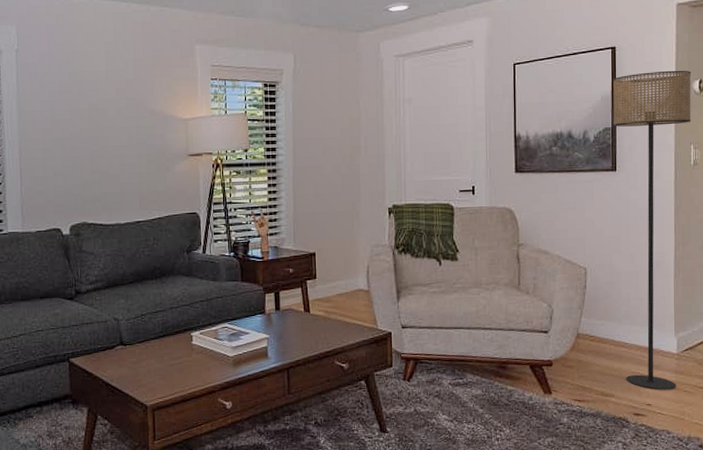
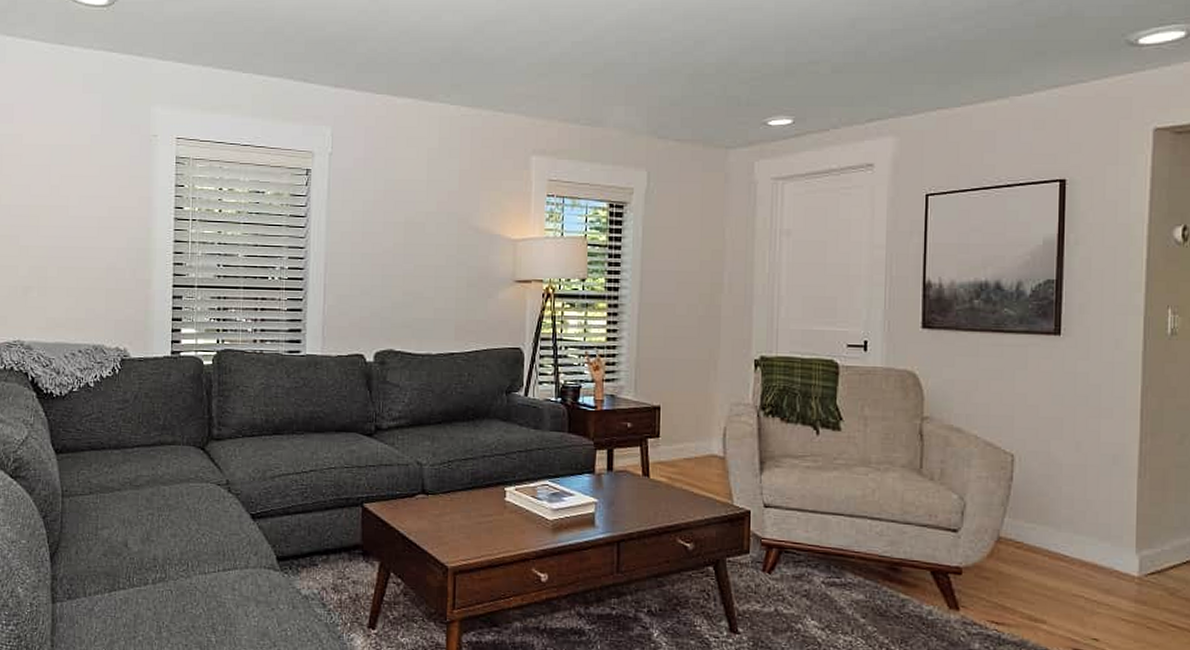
floor lamp: present [613,70,691,390] -> none [1059,212,1171,623]

